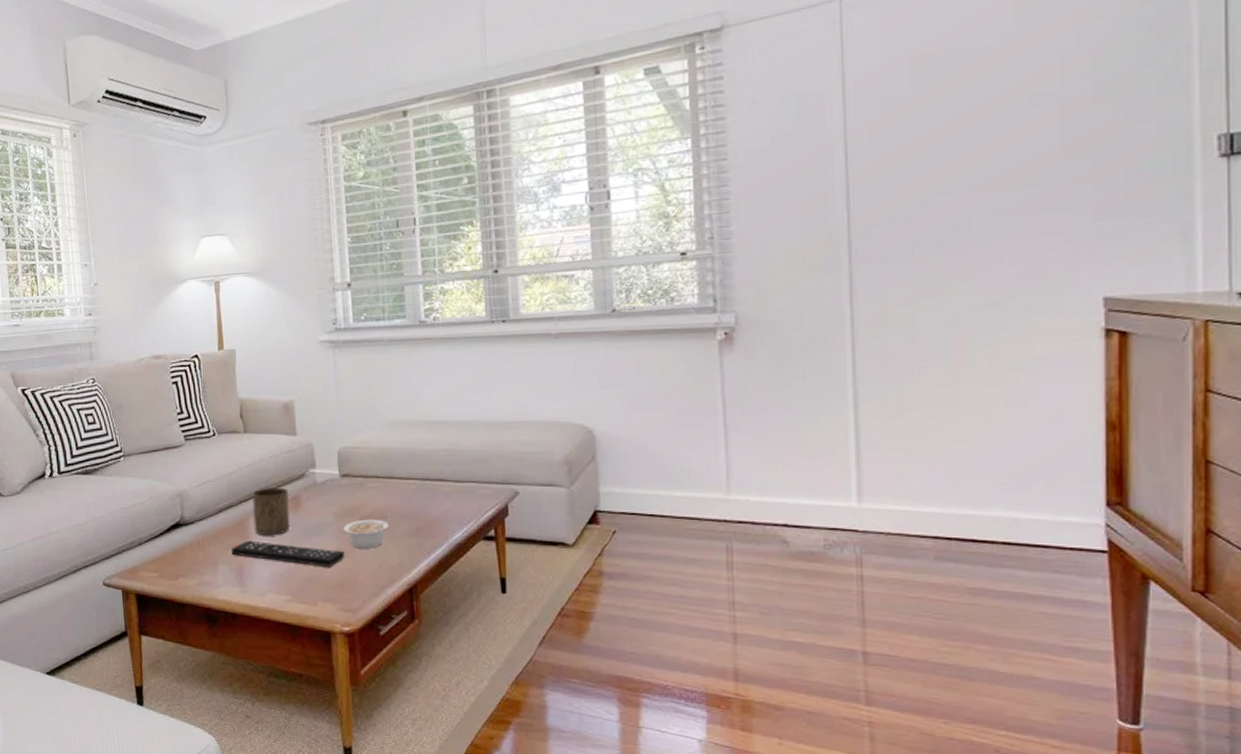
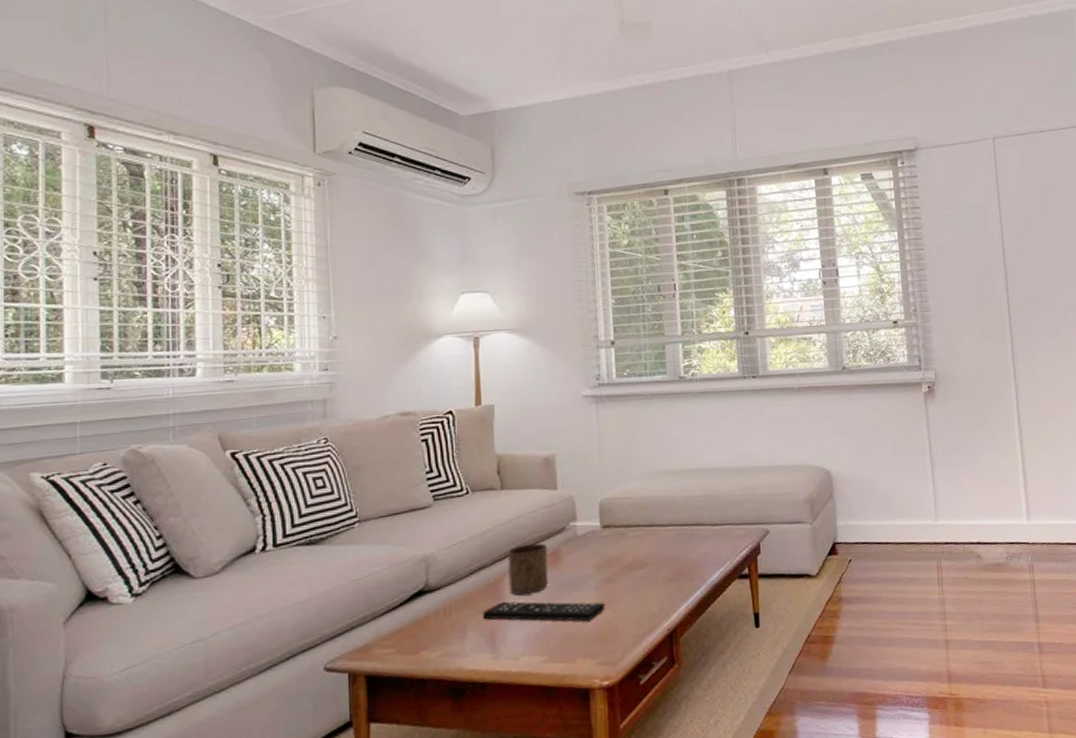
legume: present [343,516,394,549] -> none [604,563,655,599]

